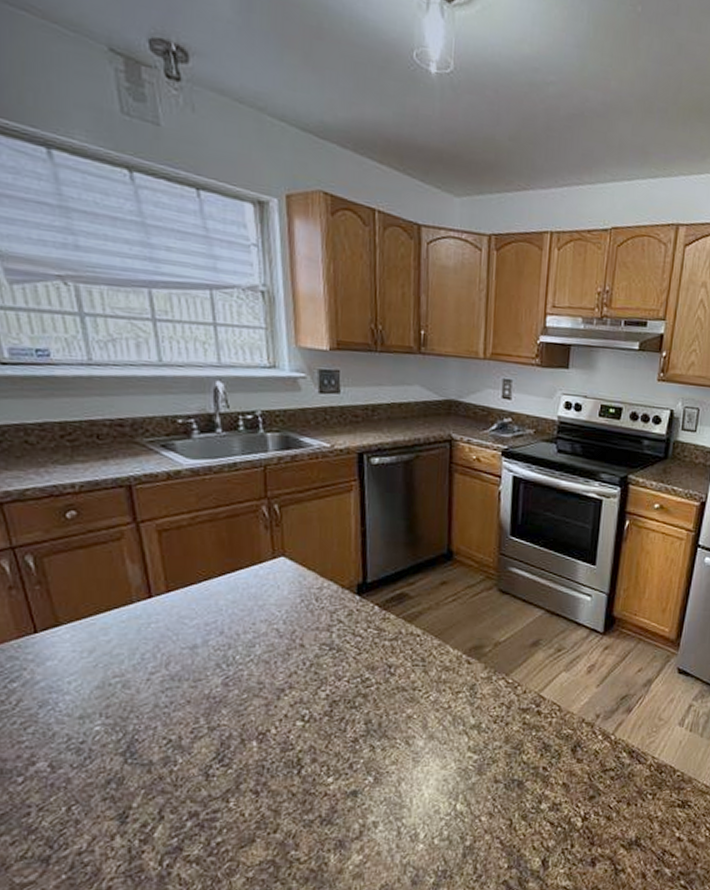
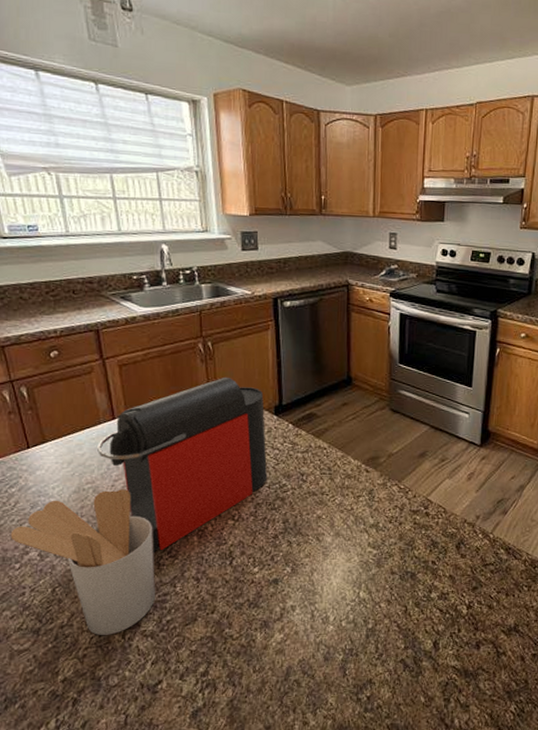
utensil holder: none [11,684,202,862] -> present [10,489,155,635]
coffee maker: none [127,547,347,761] -> present [96,377,268,552]

